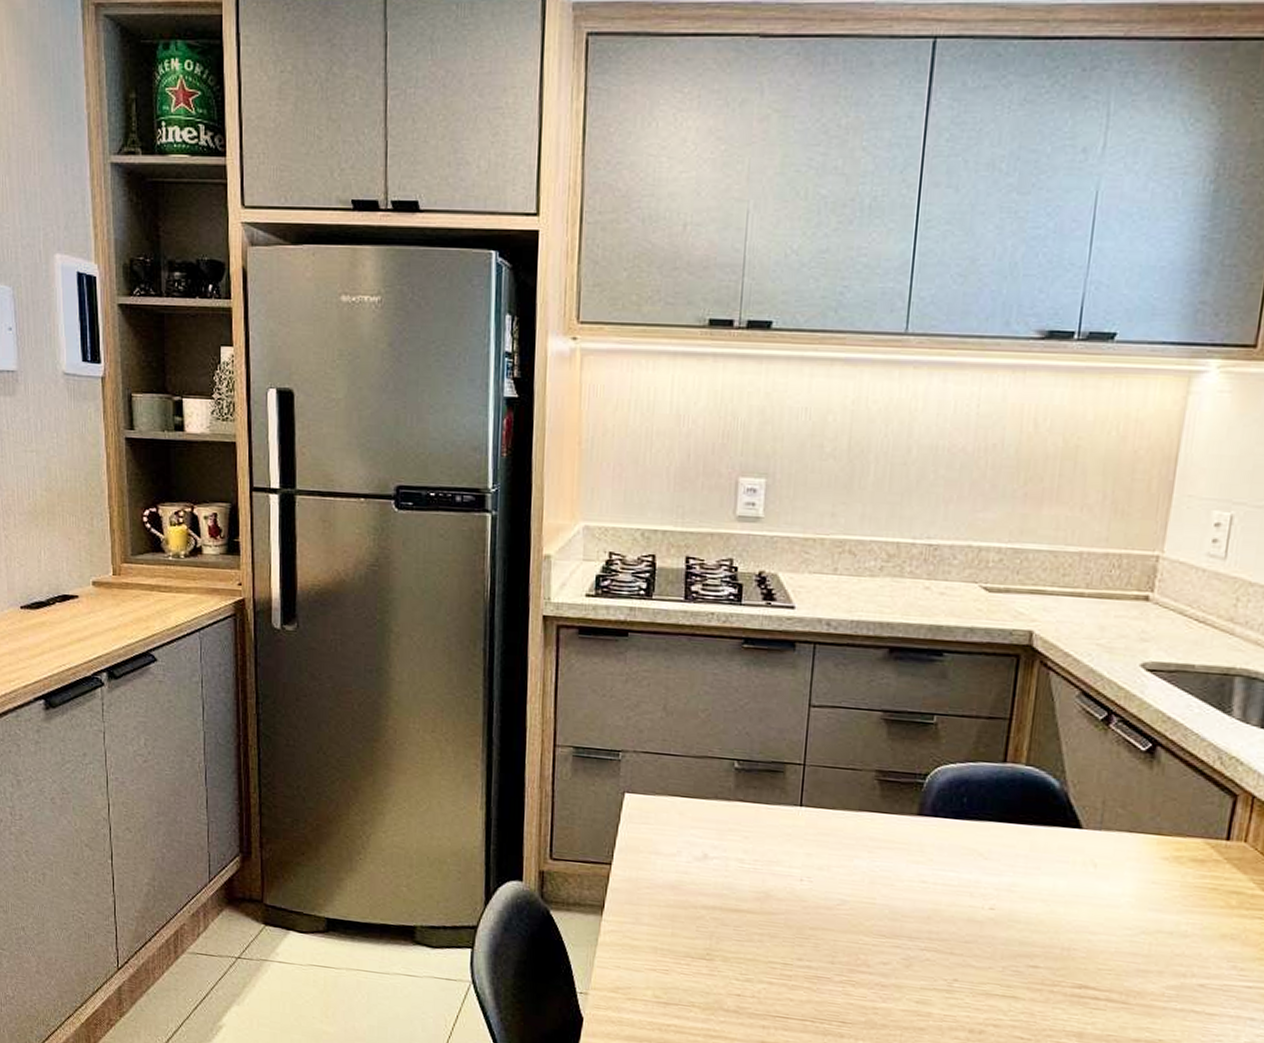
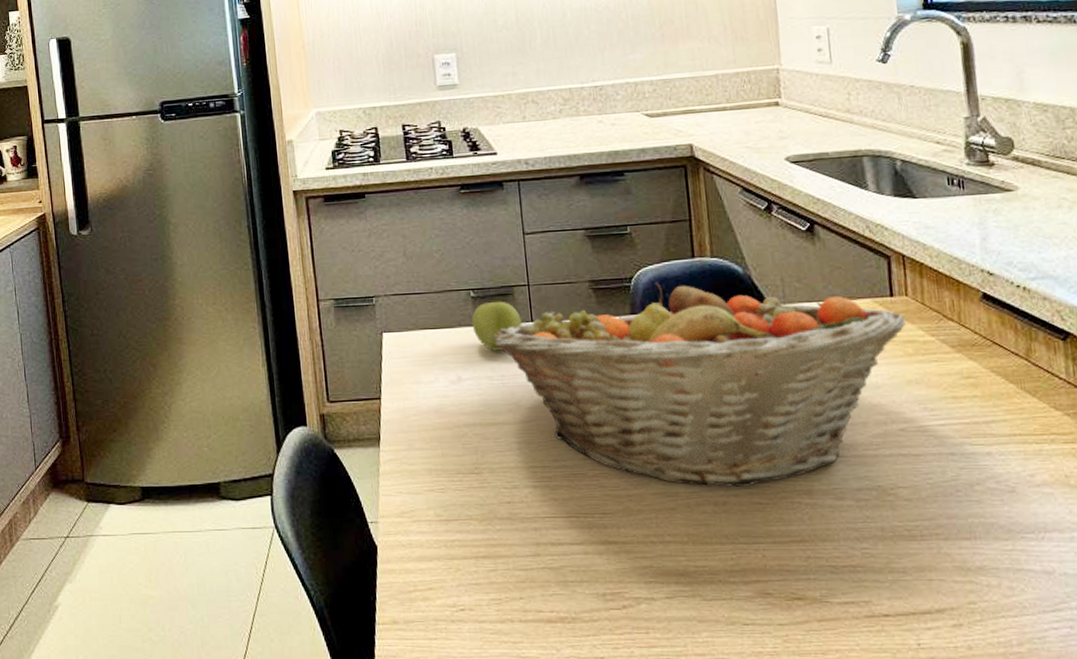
apple: none [730,777,790,832] -> present [471,301,523,351]
fruit basket: none [752,782,1237,1019] -> present [493,281,906,487]

